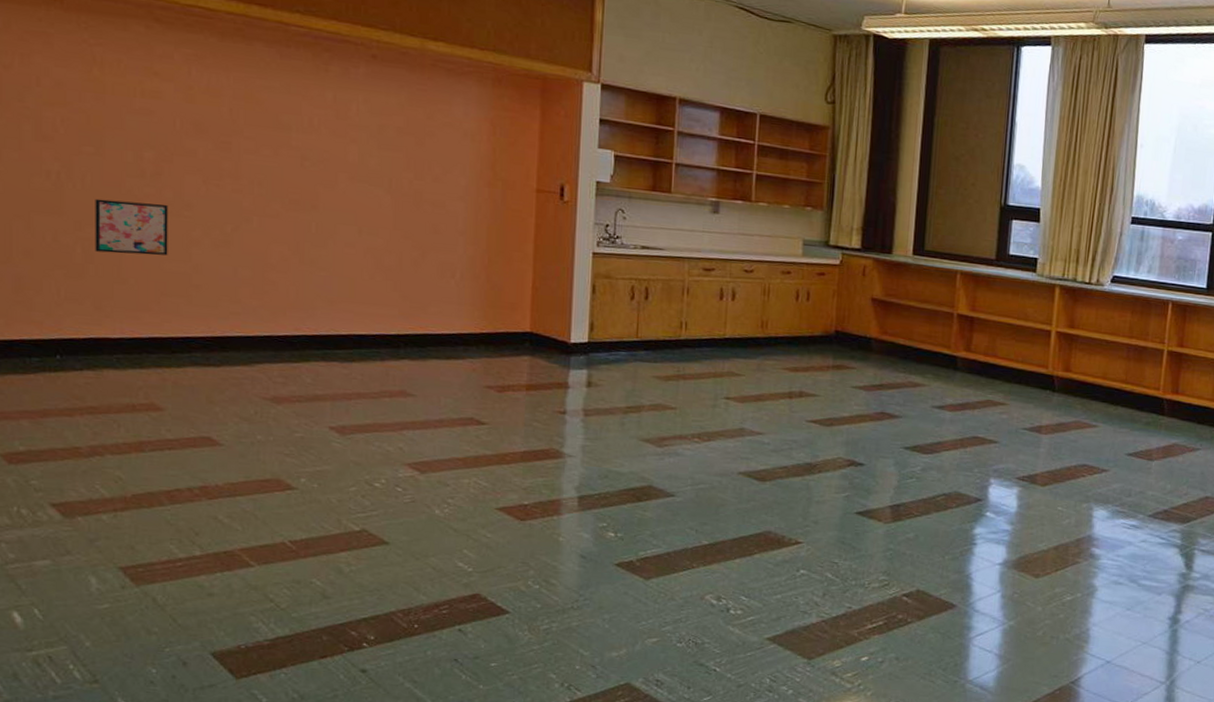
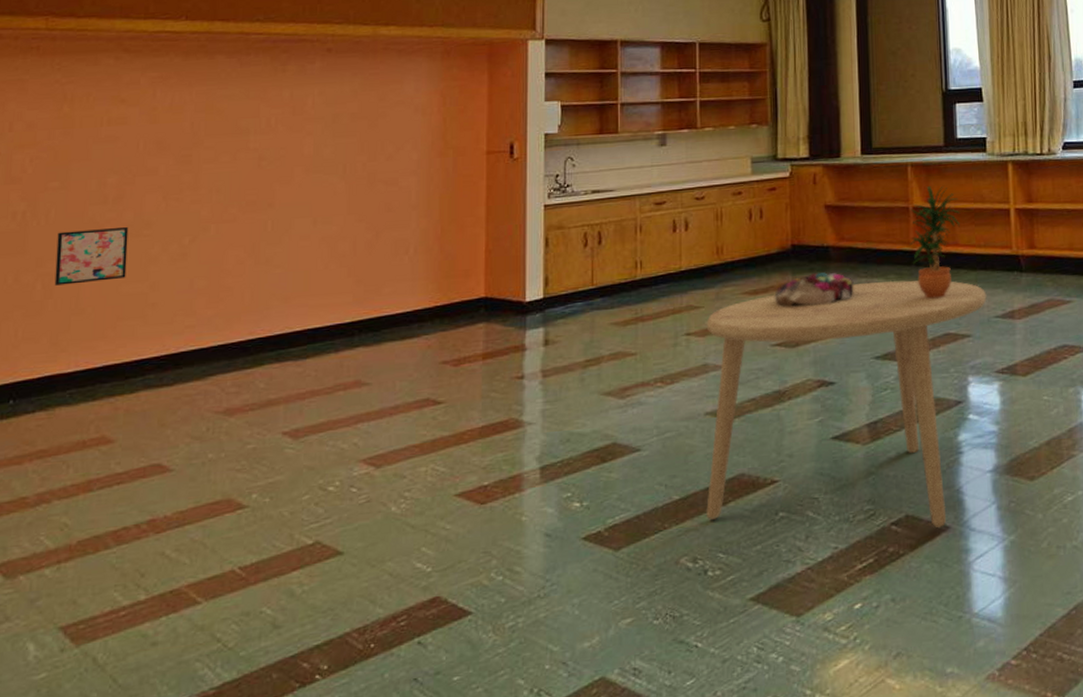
dining table: none [733,374,1018,605] -> present [706,280,987,528]
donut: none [813,361,892,392] -> present [774,272,854,307]
potted plant: none [949,296,1003,403] -> present [909,185,961,299]

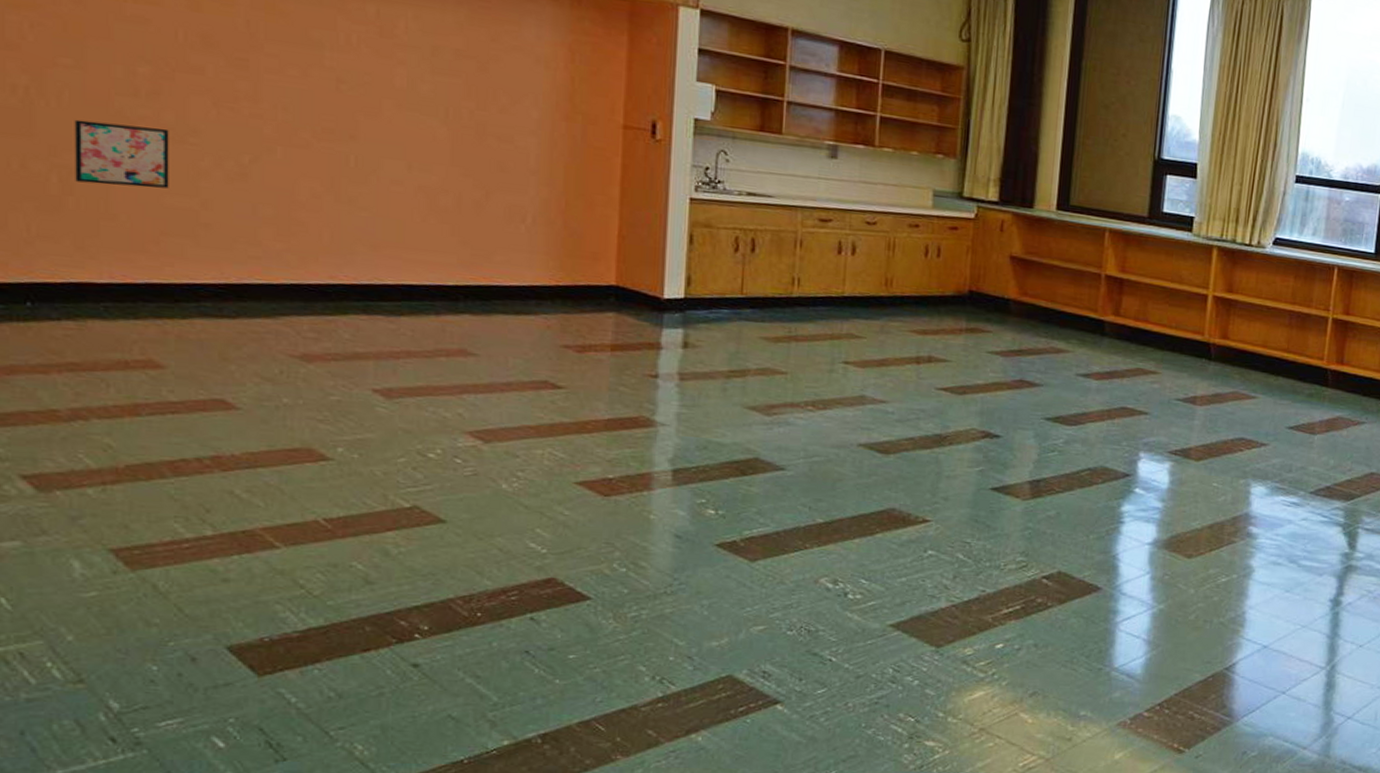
dining table: present [706,280,987,528] -> none [851,337,1171,587]
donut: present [774,272,854,307] -> none [944,324,1032,358]
potted plant: present [909,185,961,299] -> none [1096,256,1156,372]

